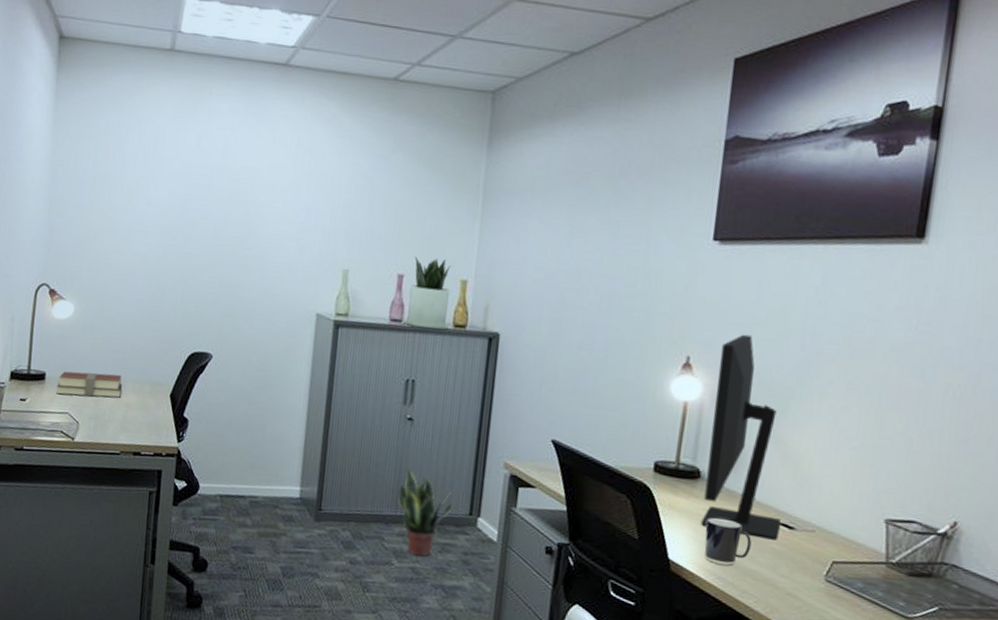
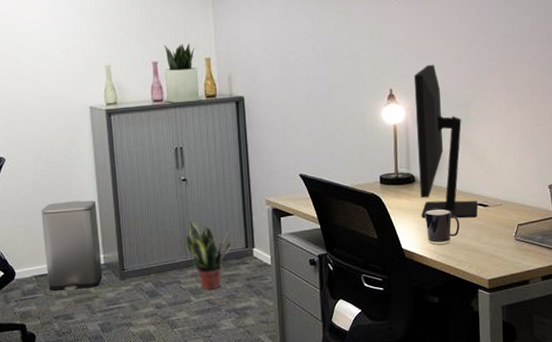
pedal bin: none [232,416,304,523] -> present [41,200,103,291]

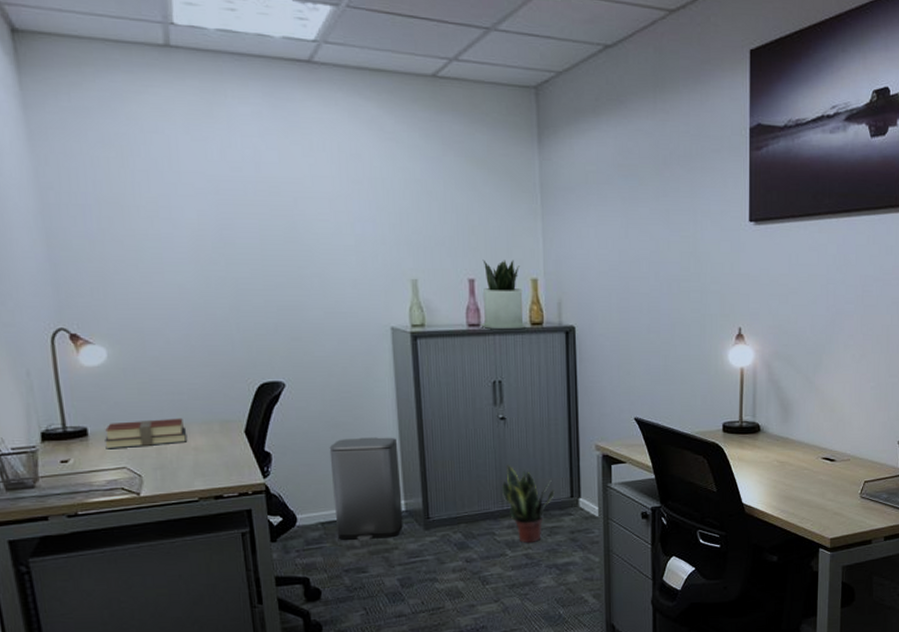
monitor: present [413,64,478,218] -> none [765,303,824,473]
mug: present [424,208,460,245] -> none [768,462,804,500]

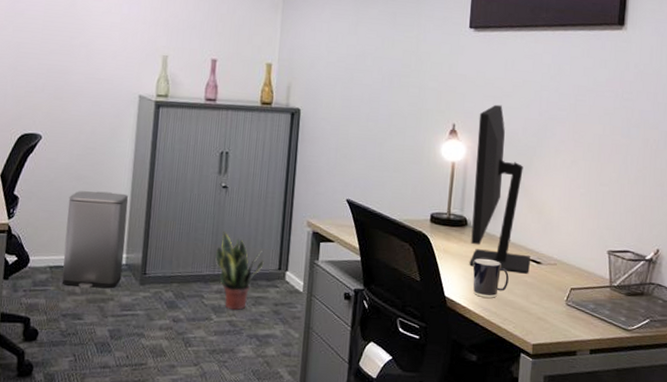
planter: present [481,260,527,331] -> none [216,43,258,108]
monitor: none [765,303,824,473] -> present [469,104,530,274]
mug: none [768,462,804,500] -> present [472,258,509,298]

